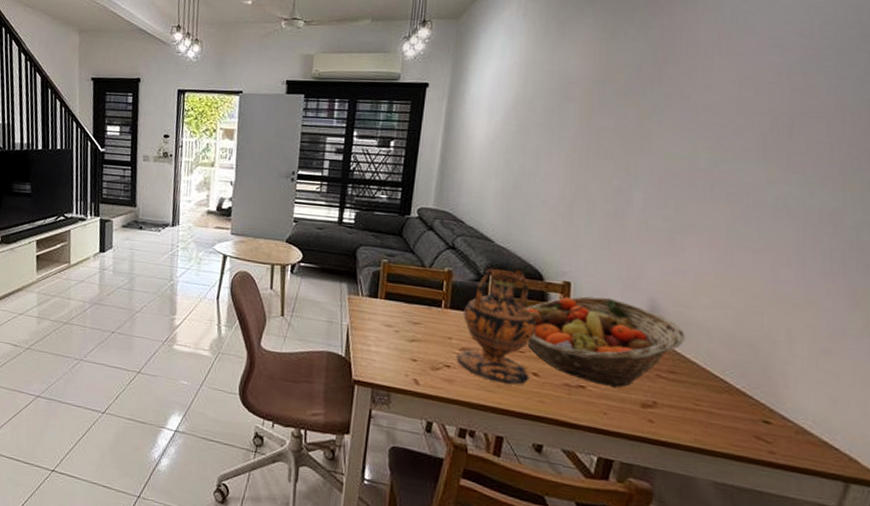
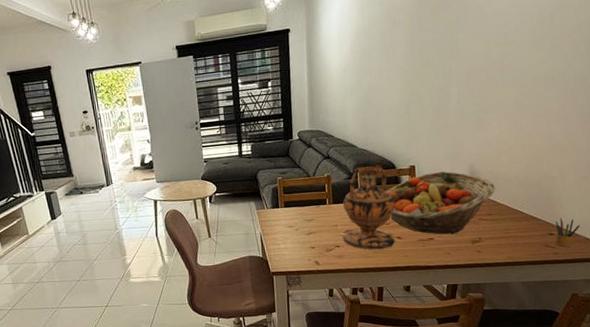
pencil box: none [772,402,814,448] -> present [555,218,580,247]

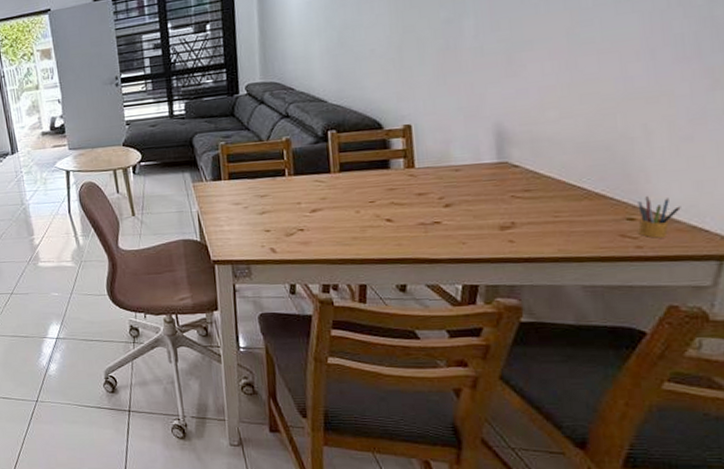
vase: present [343,163,396,249] -> none [308,123,384,235]
fruit basket: present [386,171,496,235] -> none [369,131,537,218]

